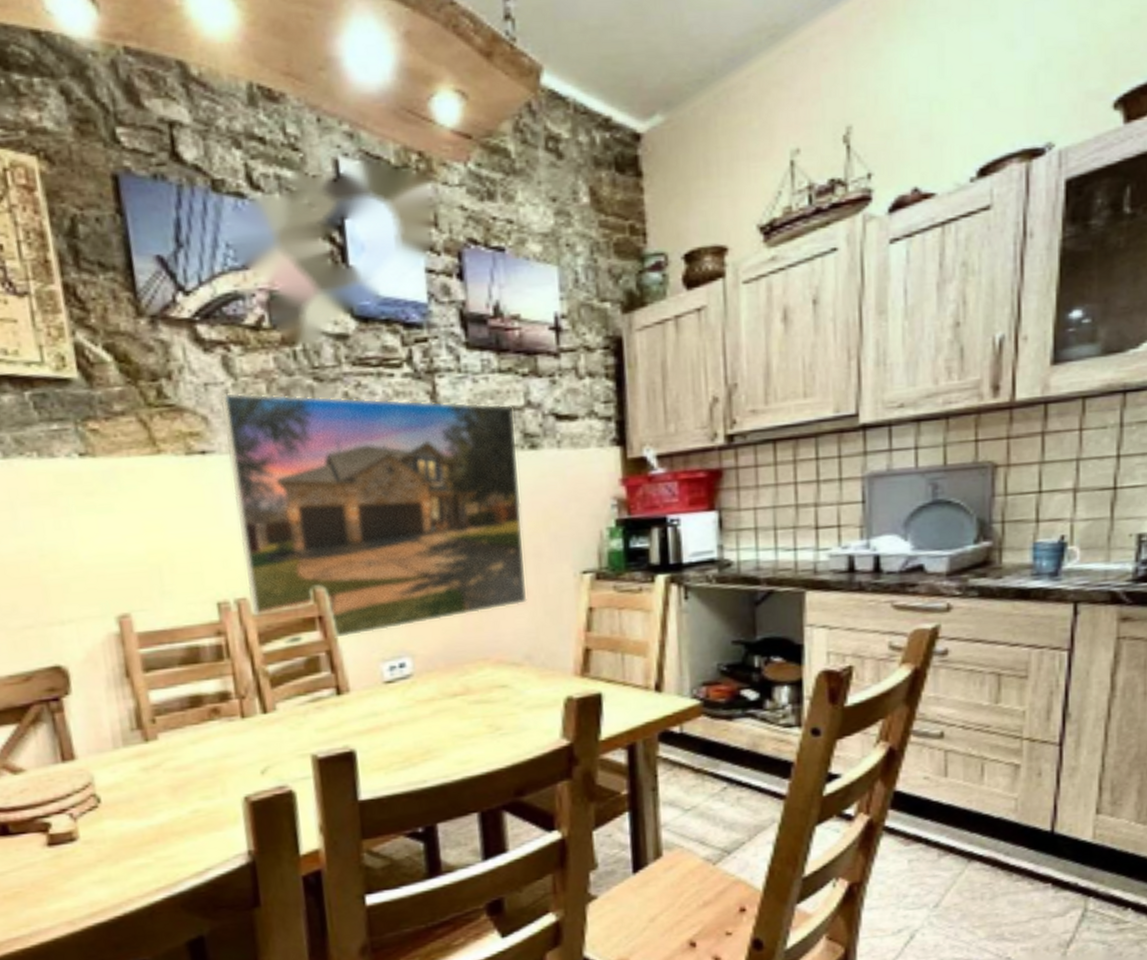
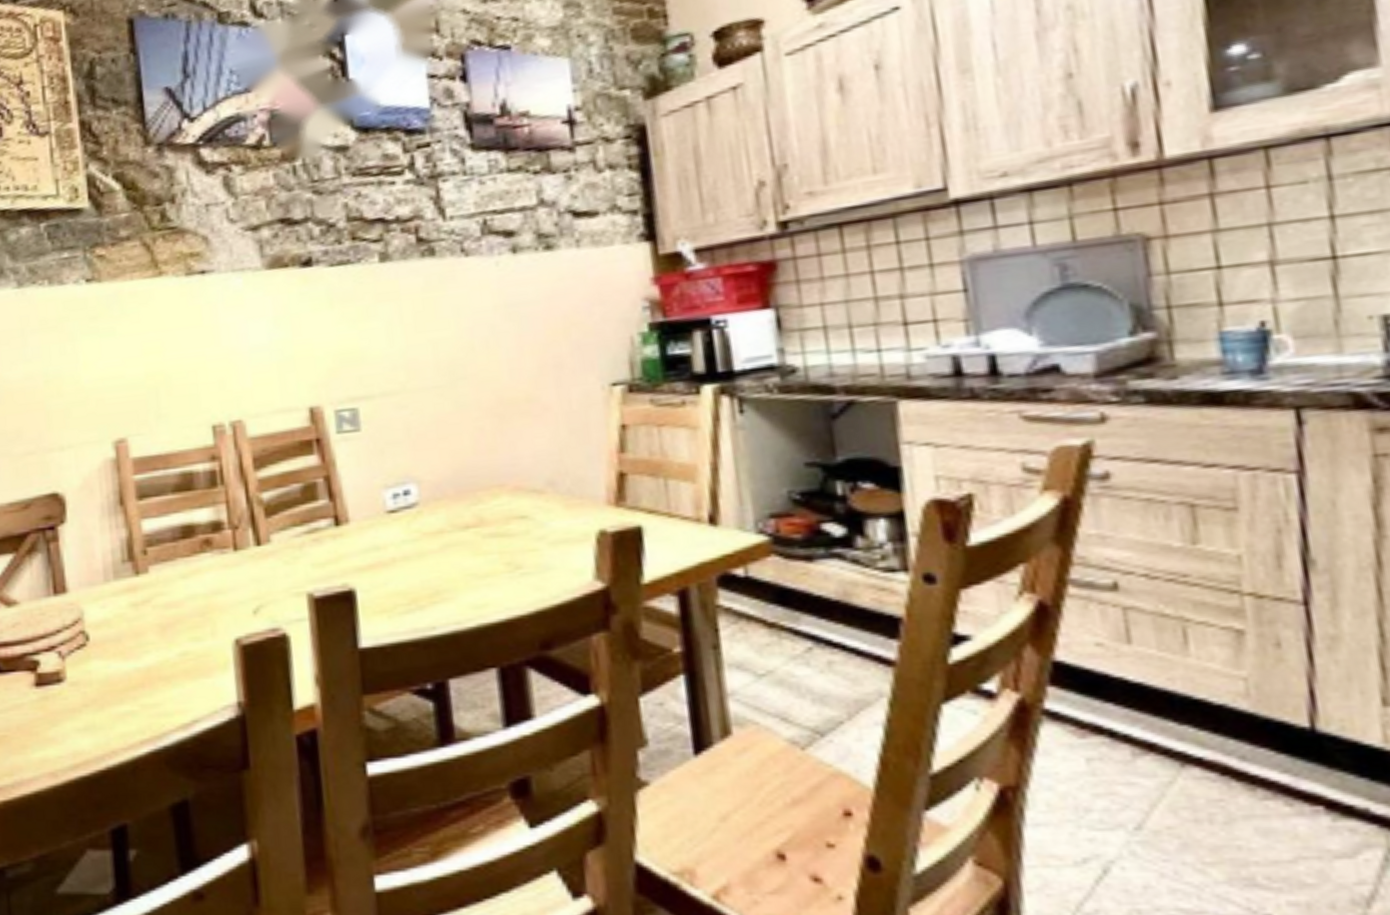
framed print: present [220,392,527,645] -> none [220,204,548,471]

